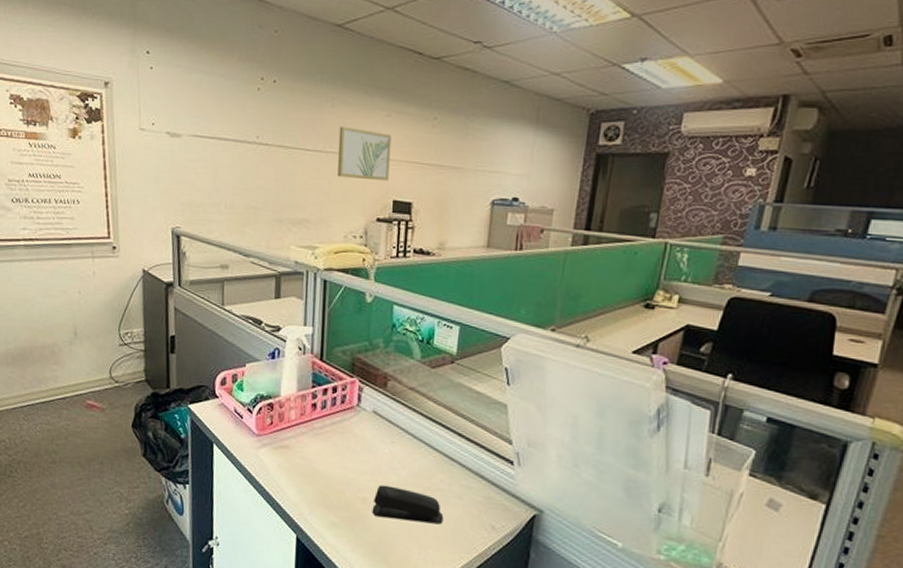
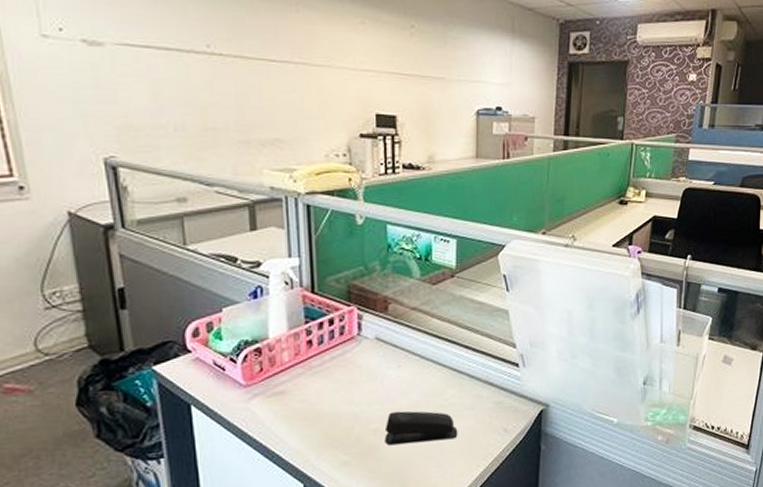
wall art: present [337,126,391,181] -> none [307,34,369,94]

